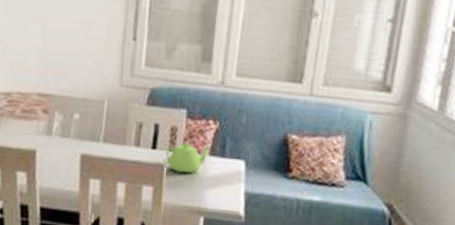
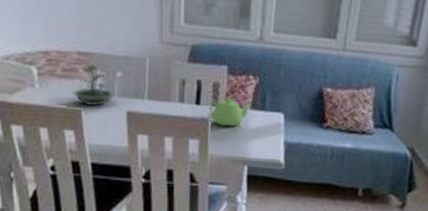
terrarium: none [29,104,71,148] -> present [73,63,116,106]

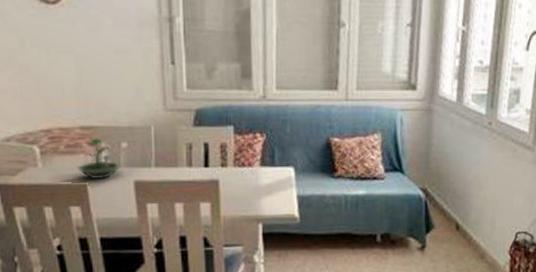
teapot: present [207,97,253,127] -> none [217,157,261,186]

